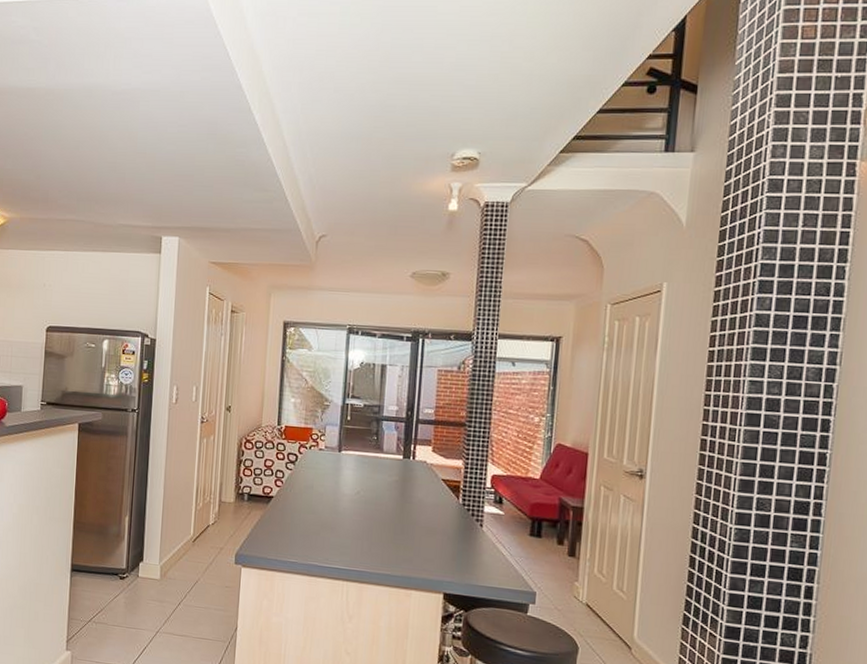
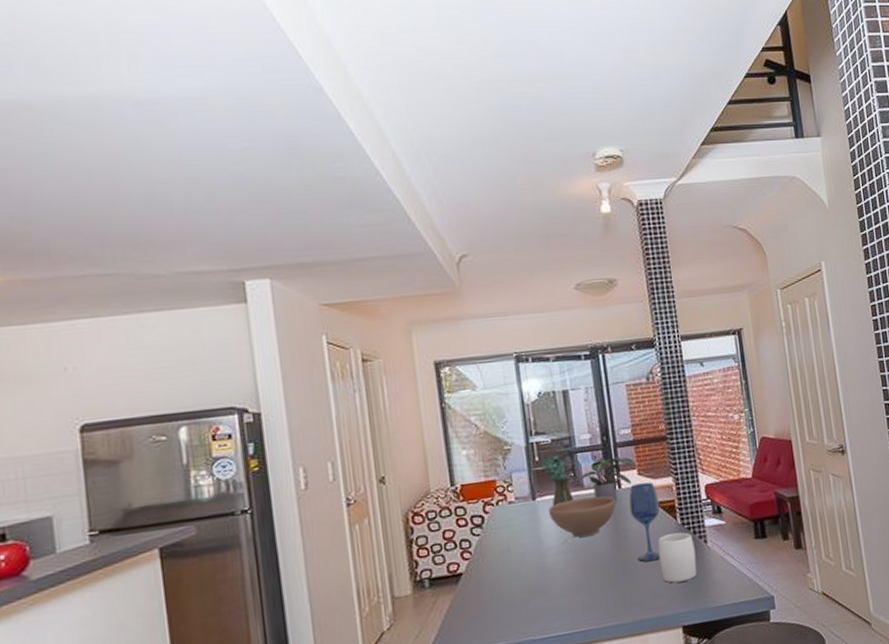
bowl: none [349,459,407,494] -> present [548,496,616,538]
vase: none [352,415,372,461] -> present [542,453,573,506]
potted plant: none [380,429,432,471] -> present [579,457,636,502]
wineglass: none [417,459,446,530] -> present [628,482,661,562]
mug: none [434,510,471,555] -> present [657,532,698,583]

